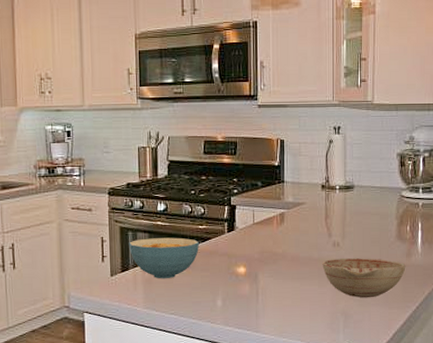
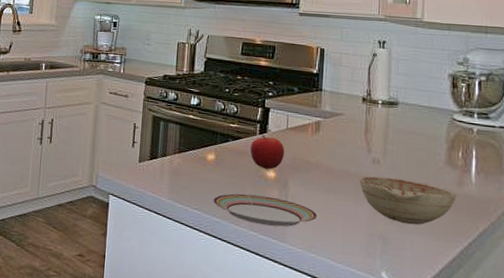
cereal bowl: present [128,237,200,279] -> none [159,130,230,173]
plate: none [187,291,287,319] -> present [212,193,318,227]
fruit: none [219,232,253,266] -> present [250,134,285,169]

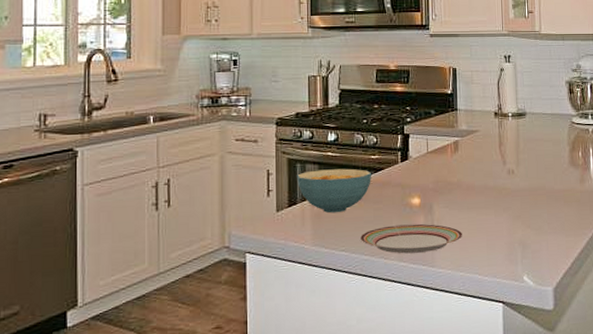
cereal bowl: none [159,130,230,173] -> present [296,168,372,213]
fruit: present [250,134,285,169] -> none [393,162,427,197]
decorative bowl: present [359,176,457,225] -> none [498,184,580,227]

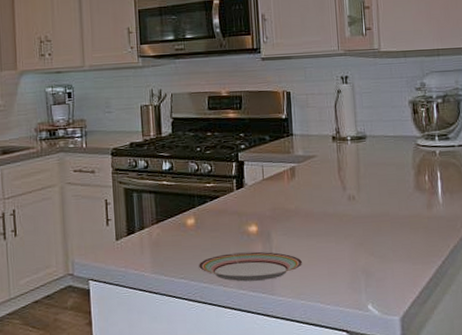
cereal bowl: present [296,168,372,213] -> none [133,197,208,242]

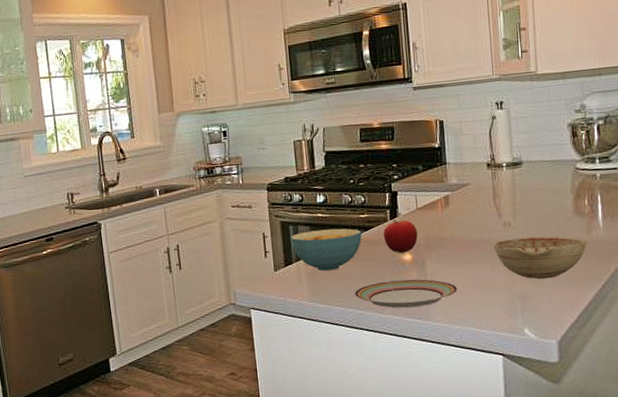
cereal bowl: none [133,197,208,242] -> present [290,228,362,271]
fruit: none [229,189,264,224] -> present [383,219,418,253]
decorative bowl: none [338,211,428,254] -> present [493,236,587,279]

